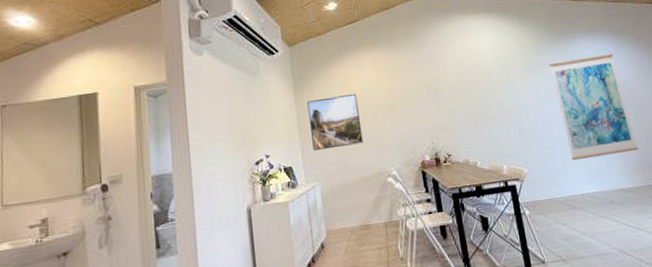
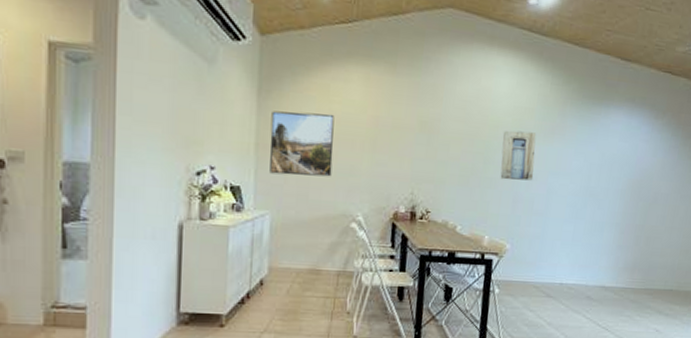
wall art: none [494,72,531,115] -> present [500,130,537,181]
wall art: present [548,53,638,161] -> none [562,130,645,250]

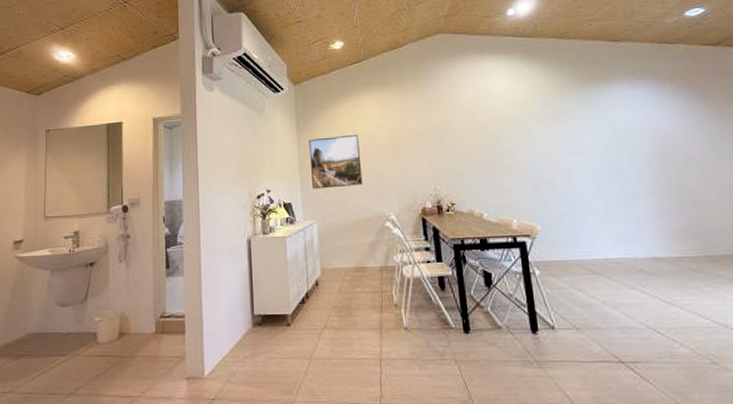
wall art: present [500,130,537,181] -> none [509,119,549,166]

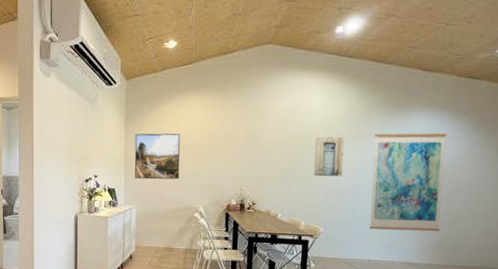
wall art: none [509,119,549,166] -> present [313,137,345,177]
wall art: none [574,102,681,222] -> present [369,133,448,232]

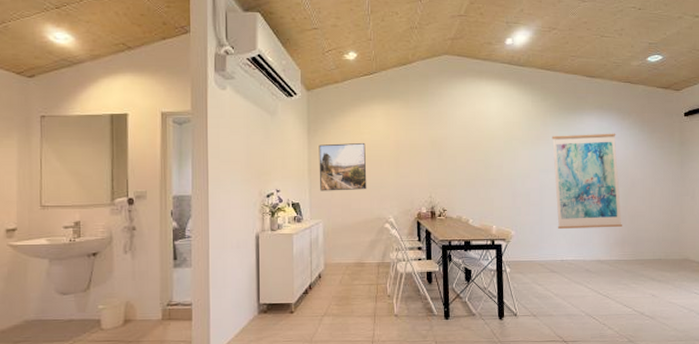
wall art: present [313,137,345,177] -> none [498,140,527,180]

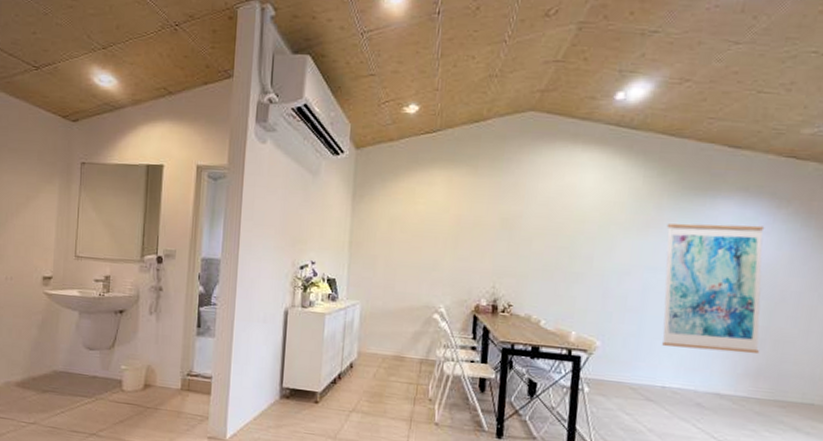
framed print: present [319,142,367,191] -> none [361,213,419,271]

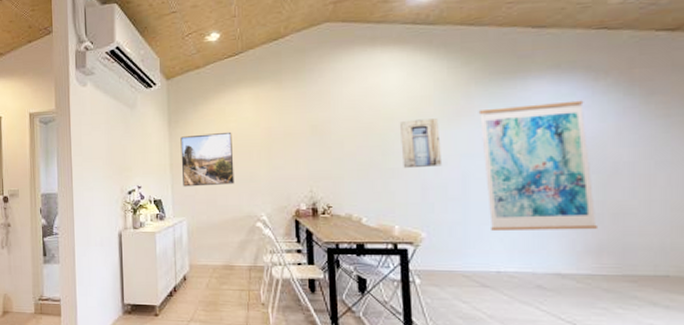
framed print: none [361,213,419,271] -> present [180,131,235,187]
wall art: none [587,225,628,276] -> present [399,118,443,169]

